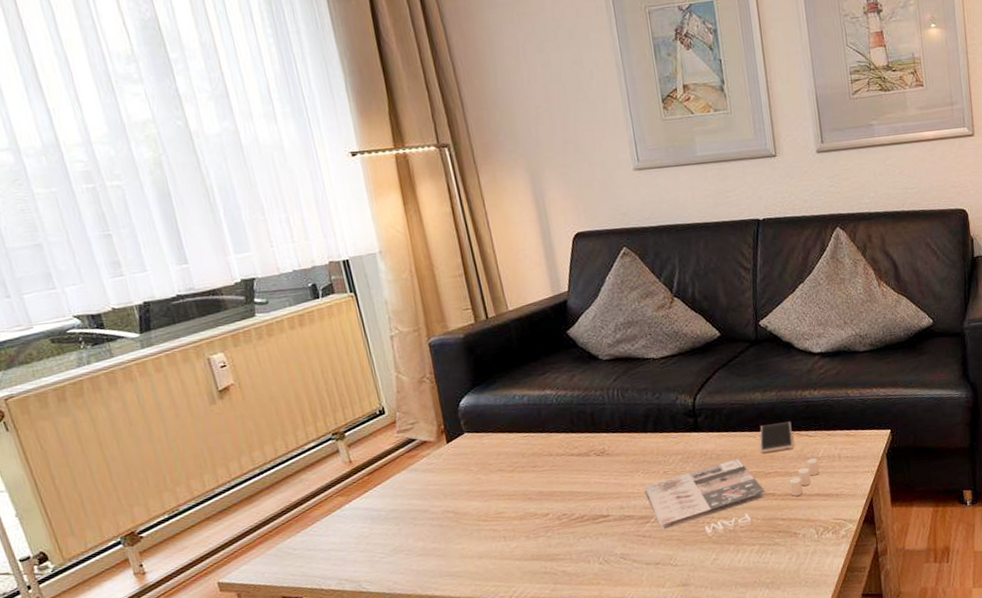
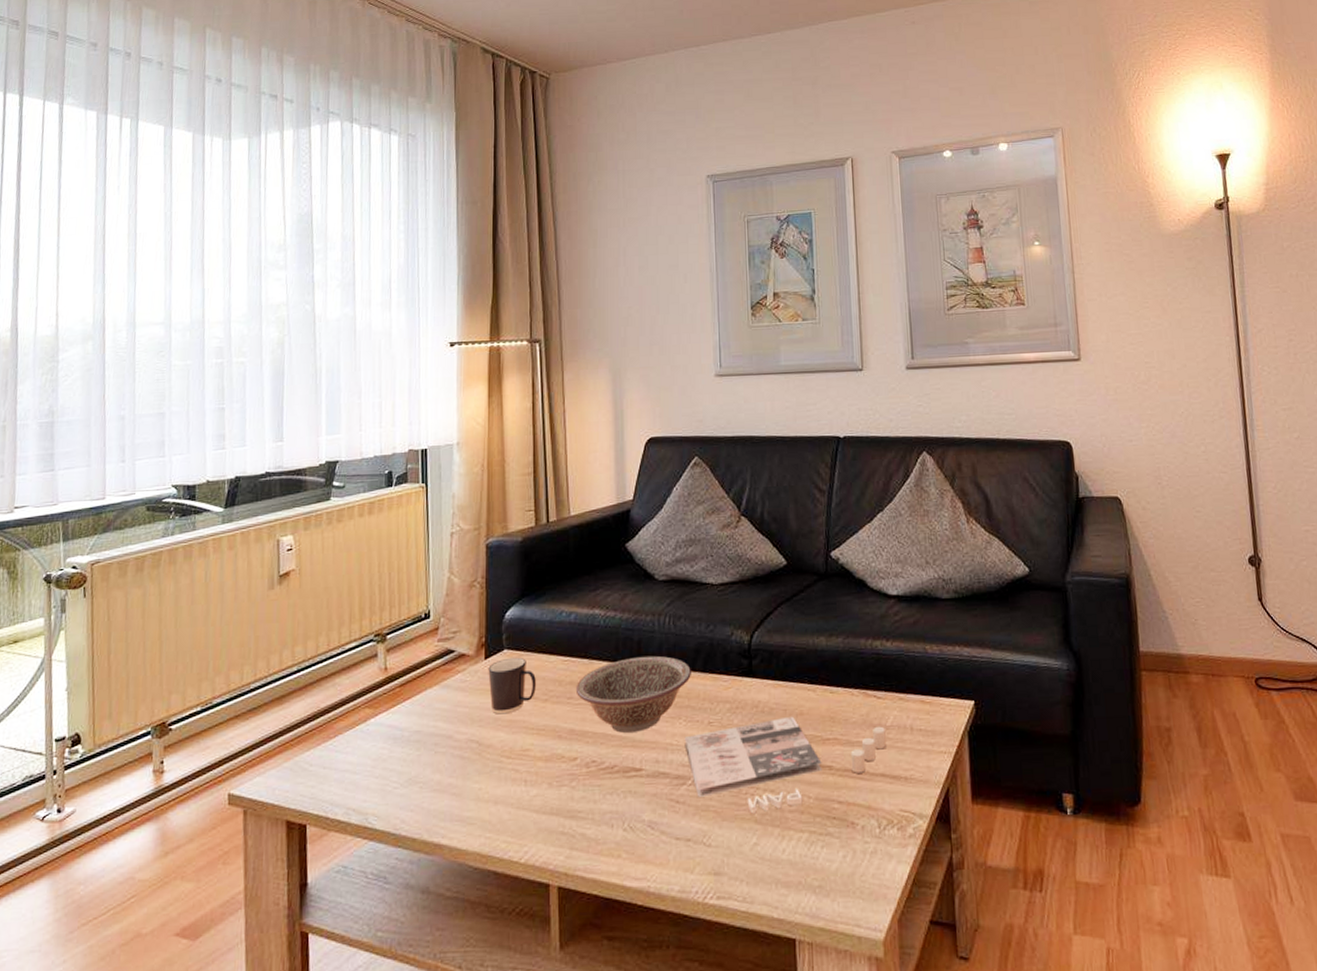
mug: none [451,438,502,488] -> present [488,657,537,715]
decorative bowl: none [538,423,644,489] -> present [575,655,691,733]
tablet: present [760,421,793,454] -> none [819,676,859,713]

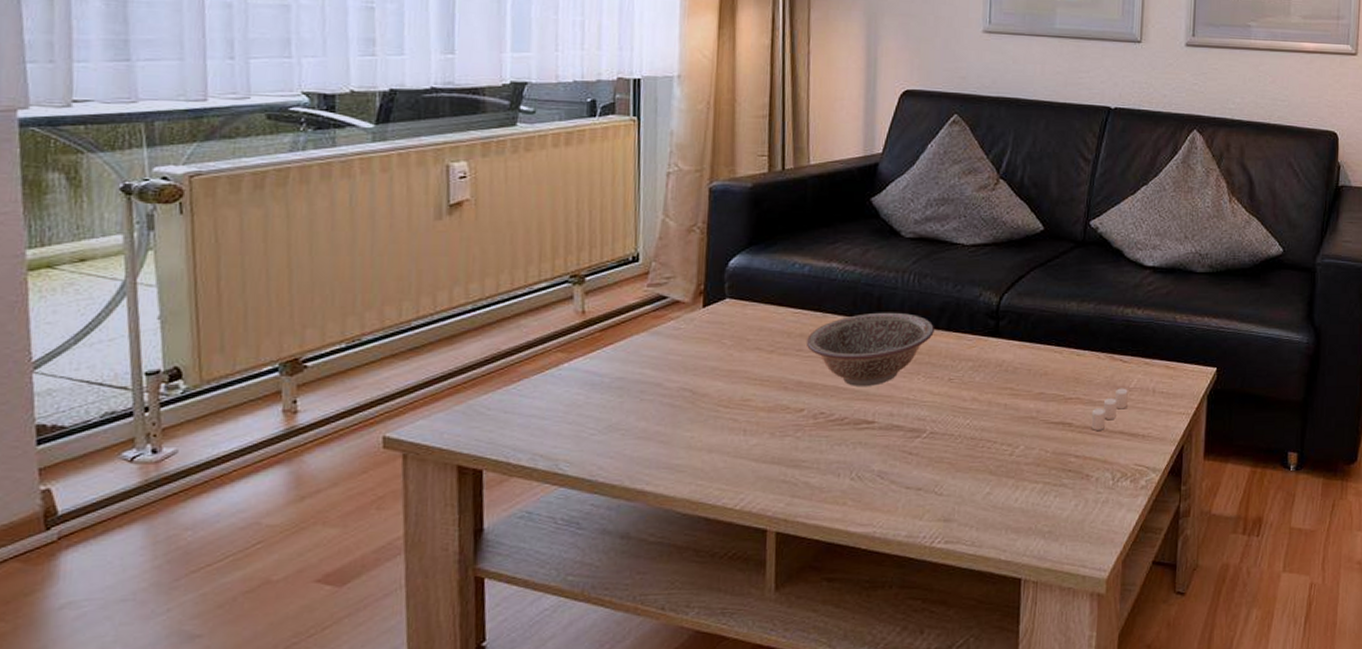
mug: present [488,657,537,715] -> none [706,307,763,364]
magazine: present [684,716,822,814] -> none [921,376,1062,466]

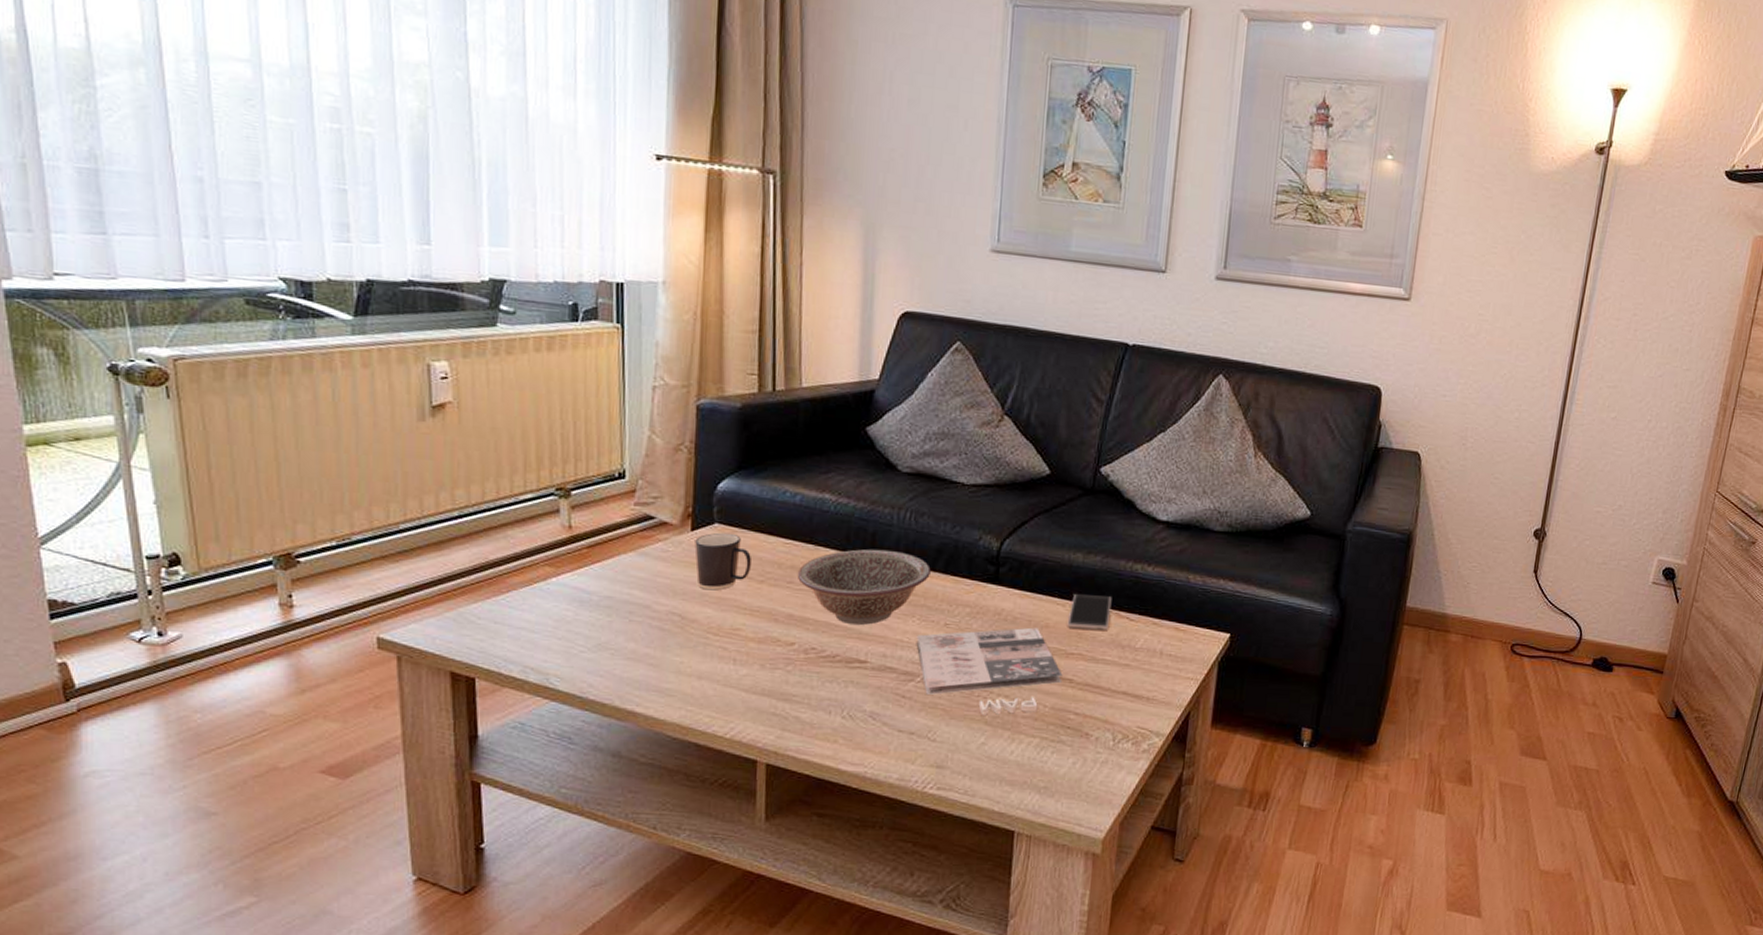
mug: none [706,307,763,364] -> present [694,532,753,591]
magazine: none [921,376,1062,466] -> present [916,627,1063,716]
tablet: none [1064,341,1106,374] -> present [1067,594,1112,630]
candle: present [1091,388,1128,431] -> none [1092,647,1134,689]

